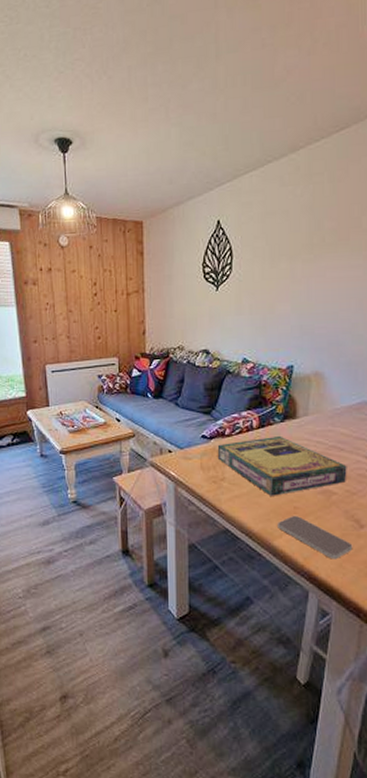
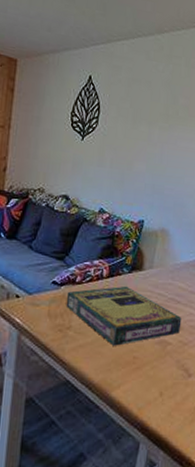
smartphone: present [278,515,353,560] -> none [117,365,181,409]

